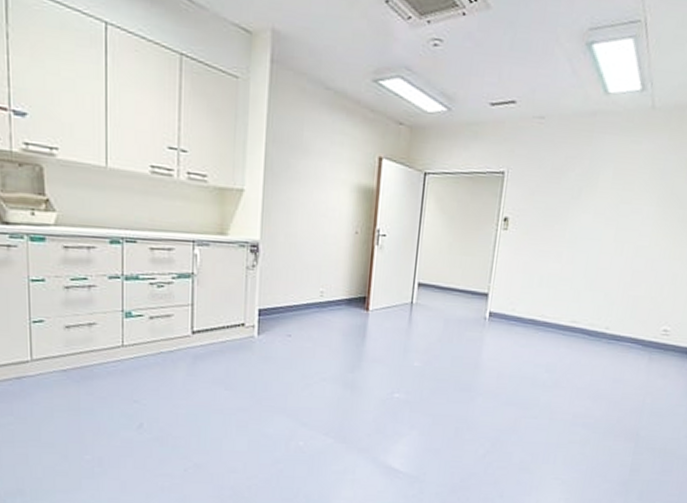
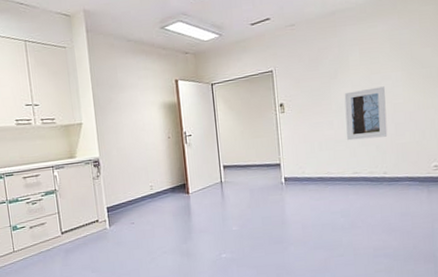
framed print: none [574,219,632,284] -> present [344,86,388,141]

